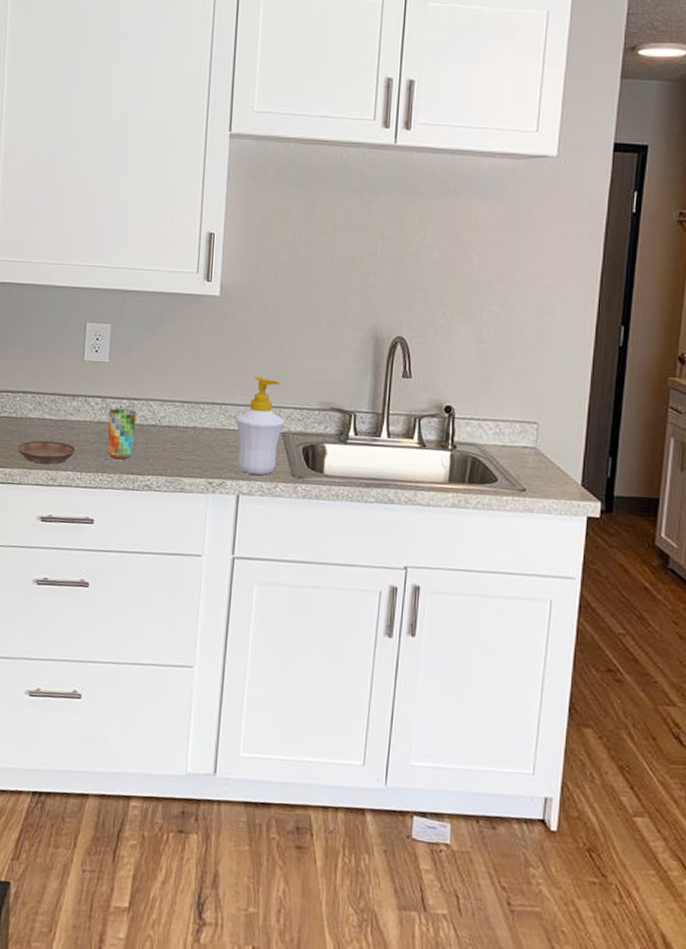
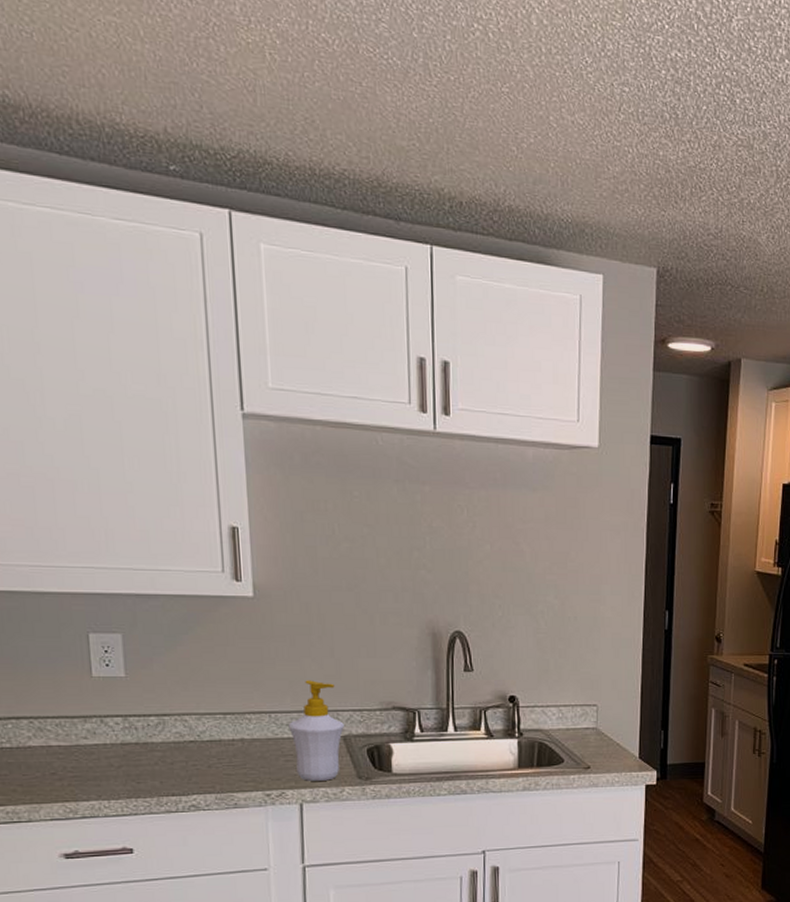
saucer: present [17,440,76,464] -> none [18,769,98,795]
cup: present [107,408,137,460] -> none [133,727,171,782]

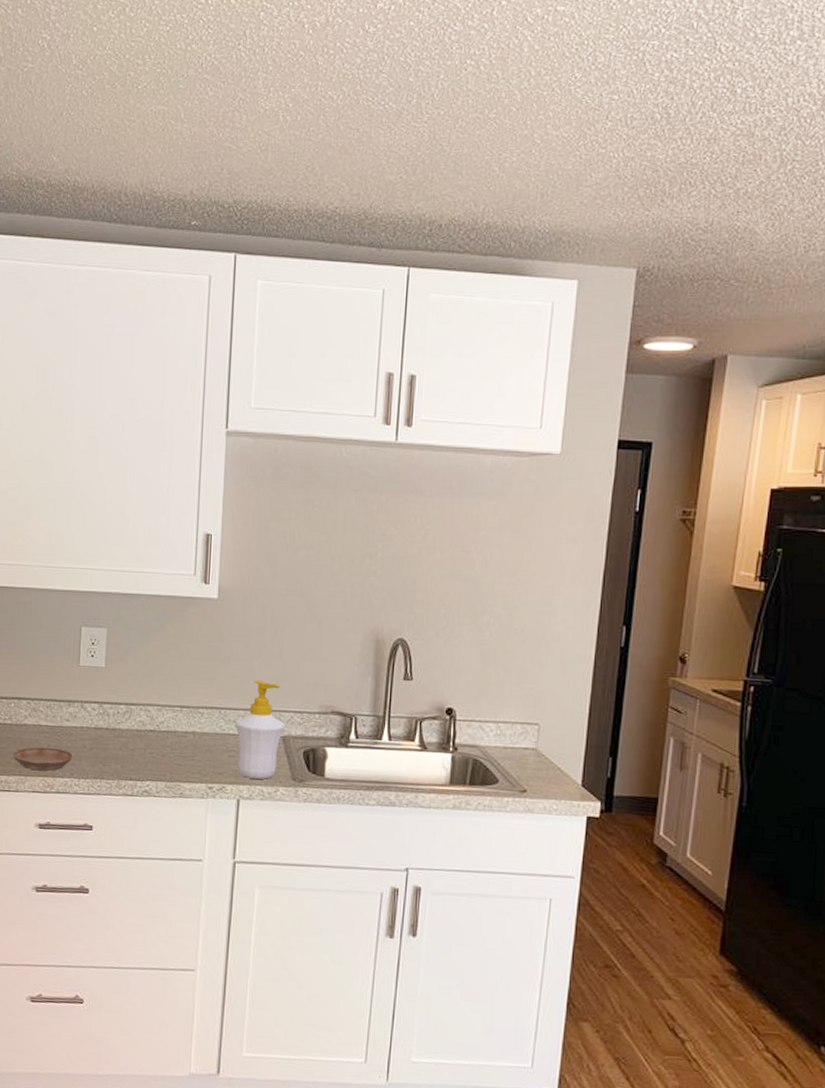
saucer: none [18,769,98,795] -> present [12,747,73,771]

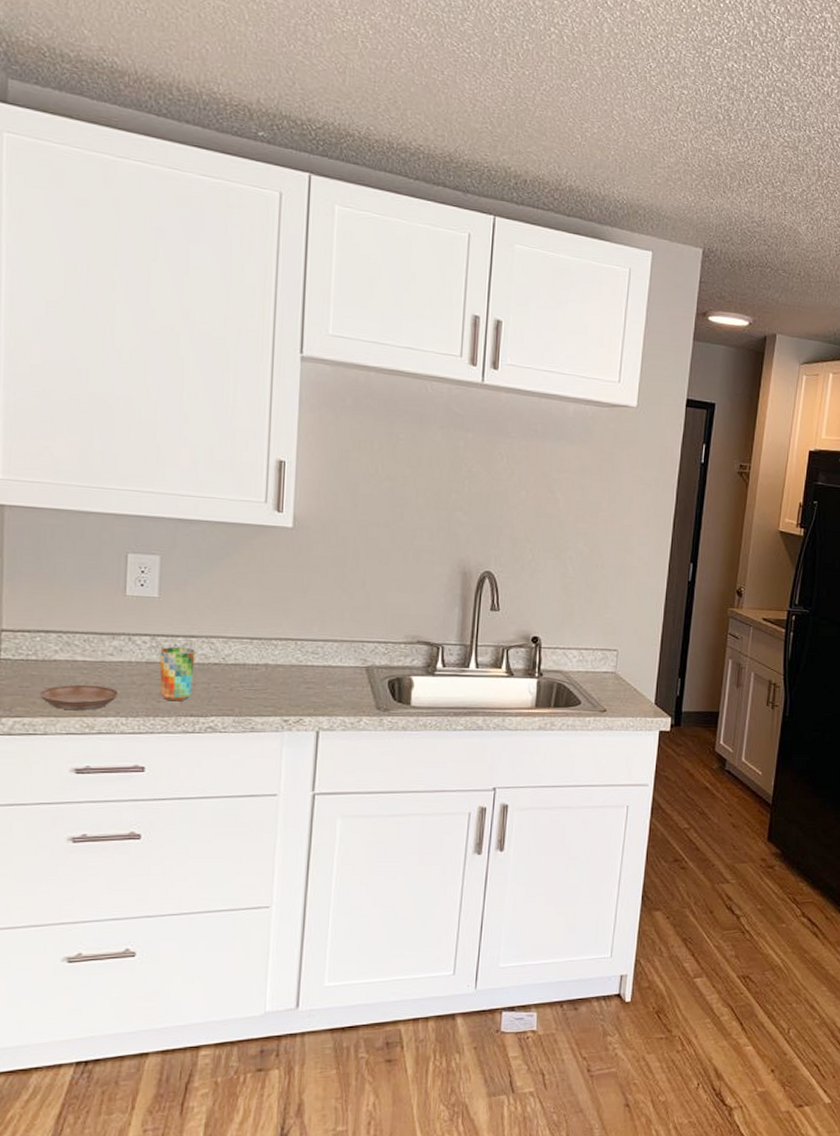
cup: none [105,714,134,766] -> present [159,647,195,702]
soap bottle: present [235,680,285,780] -> none [313,610,368,711]

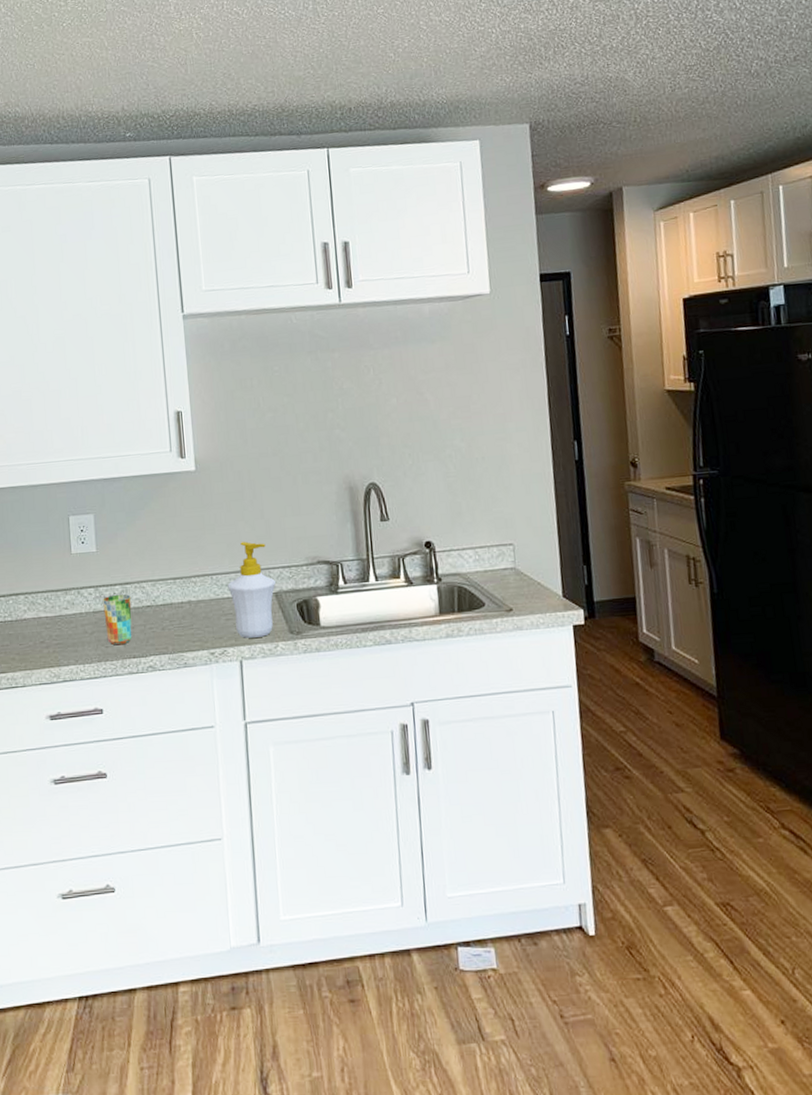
saucer: present [39,684,119,710] -> none [16,637,76,662]
soap bottle: none [313,610,368,711] -> present [227,541,276,639]

